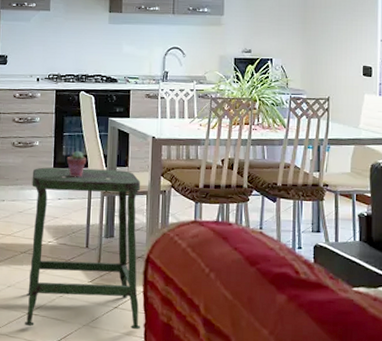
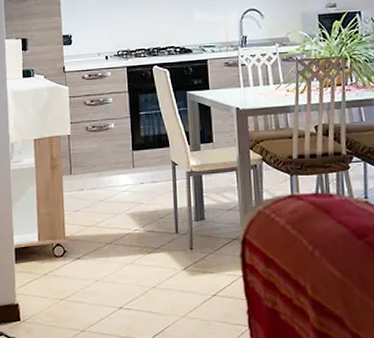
stool: present [24,167,141,330] -> none [110,147,244,321]
potted succulent: present [66,150,87,178] -> none [145,129,168,159]

